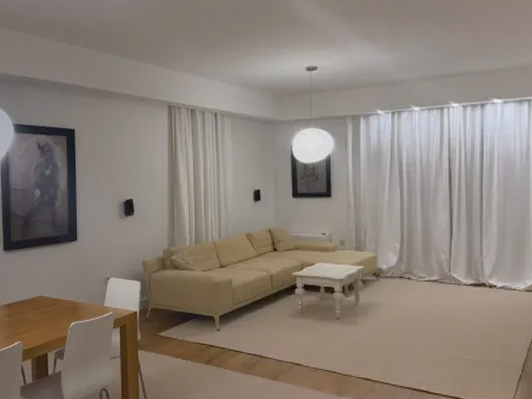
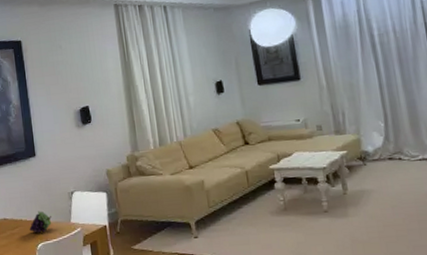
fruit: none [64,292,86,313] -> present [29,211,52,233]

